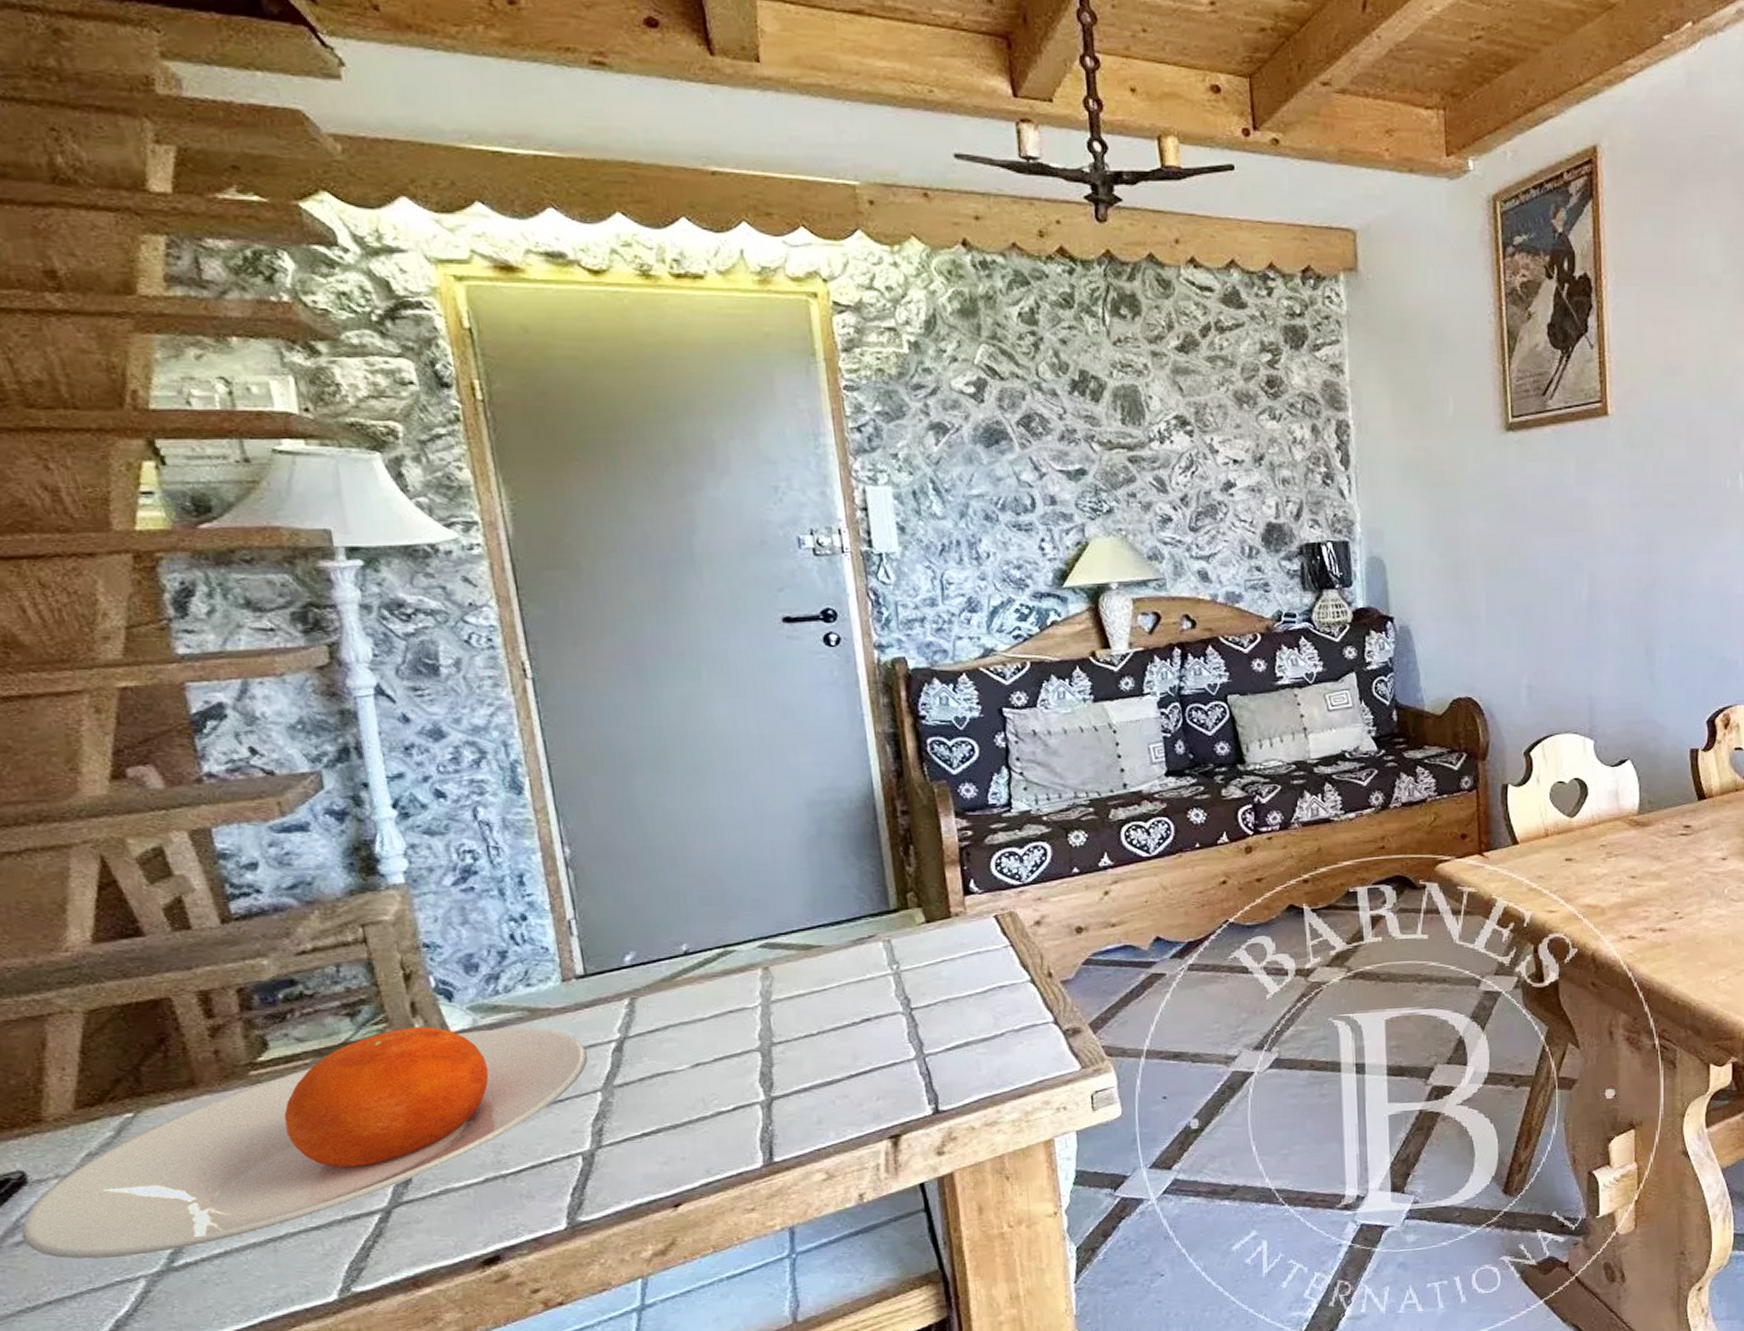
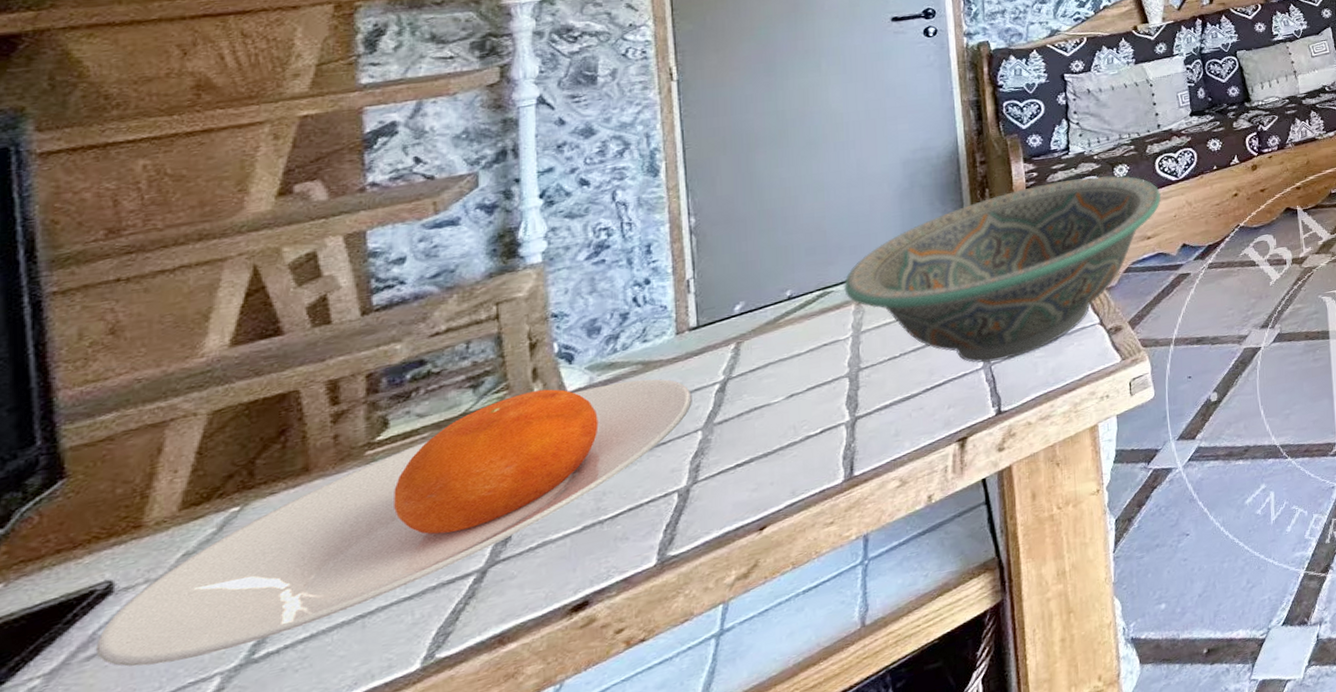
decorative bowl: none [746,842,1128,1054] -> present [843,175,1161,363]

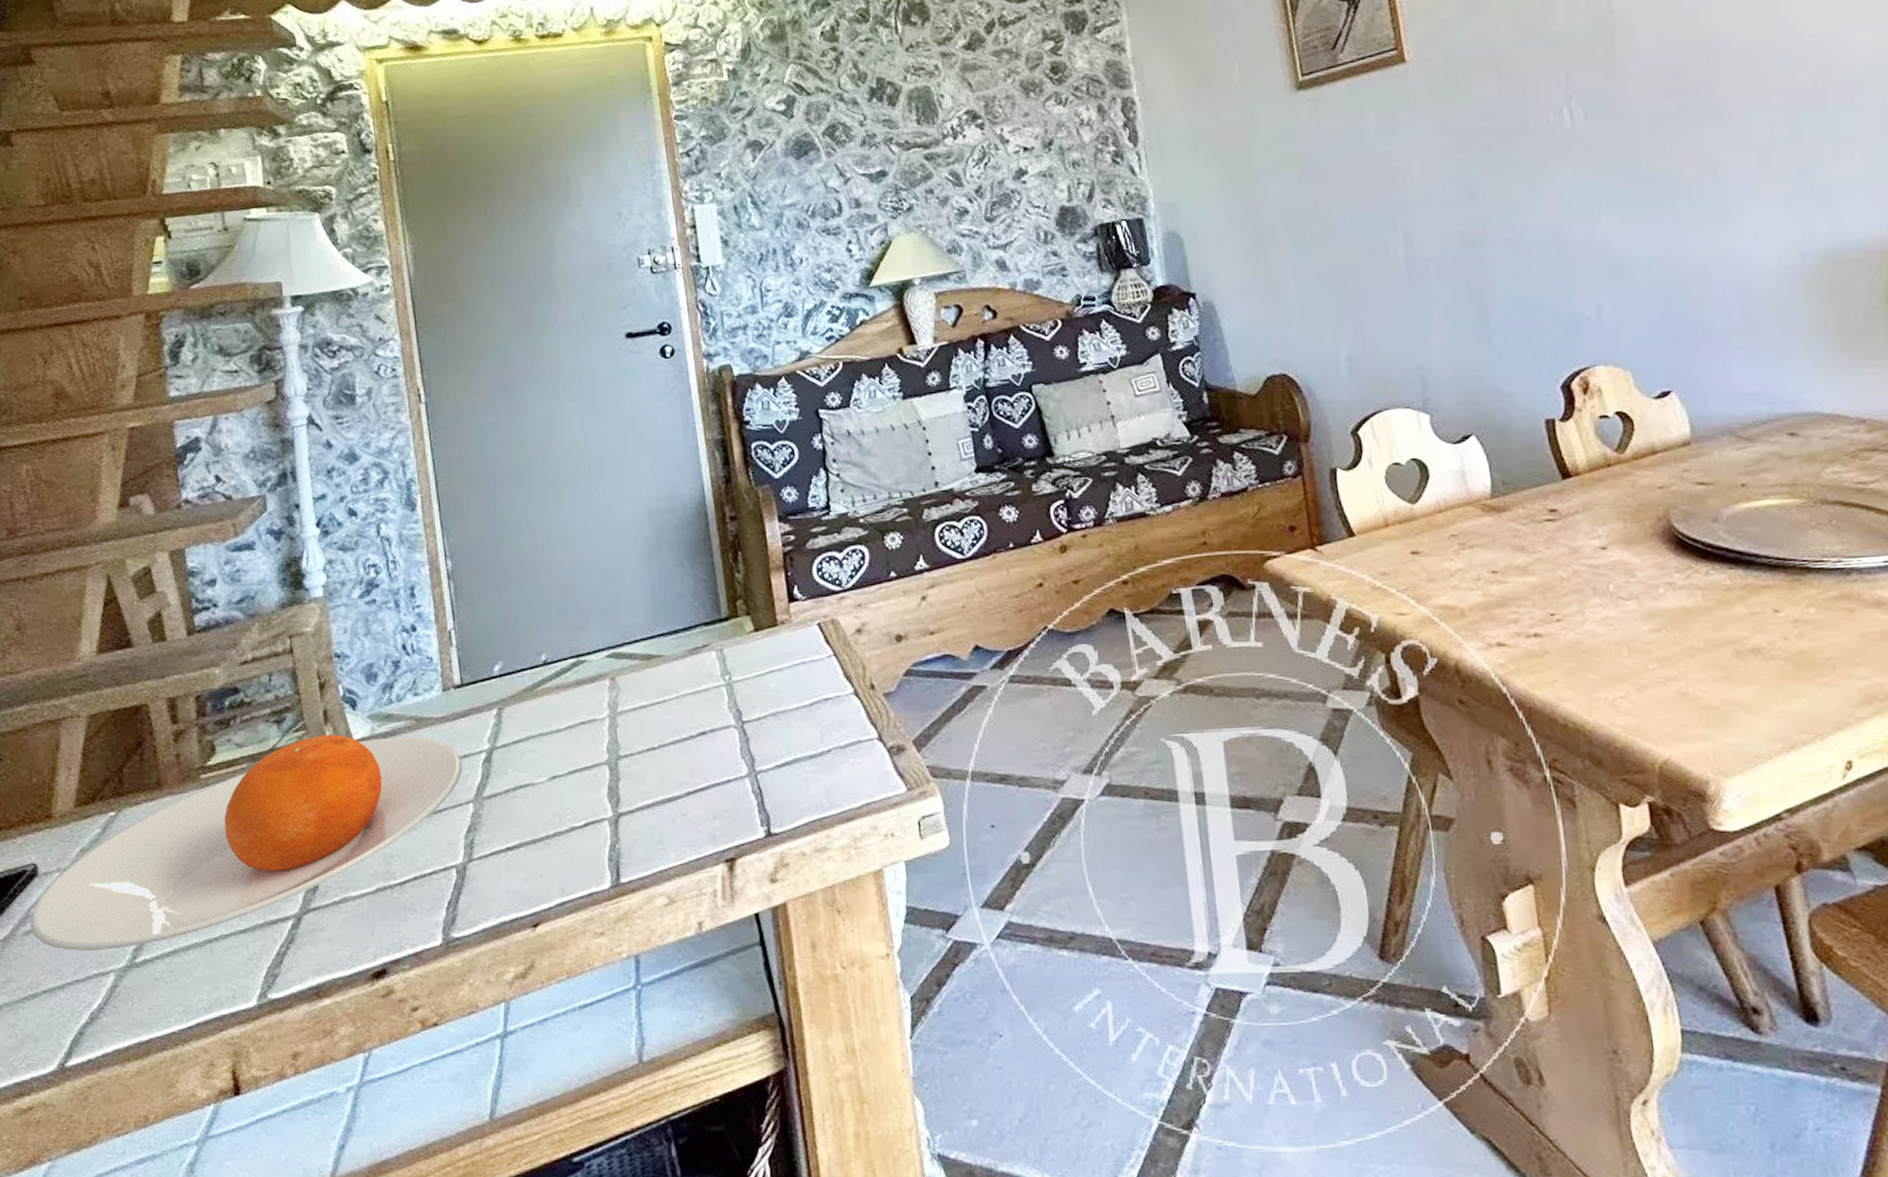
decorative bowl: present [843,175,1161,363] -> none [596,545,944,770]

